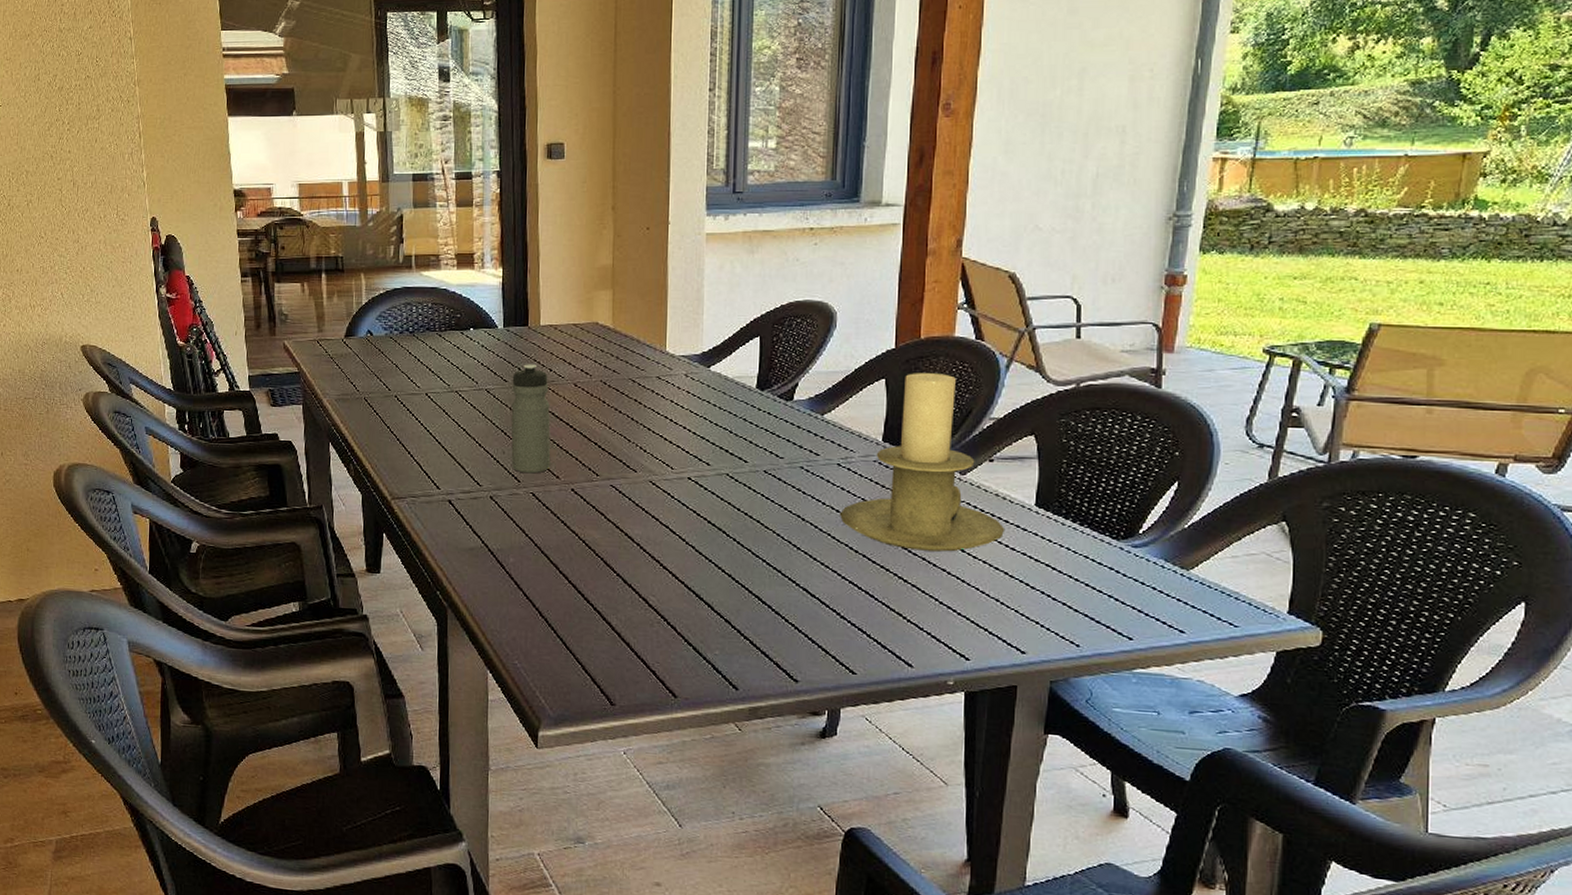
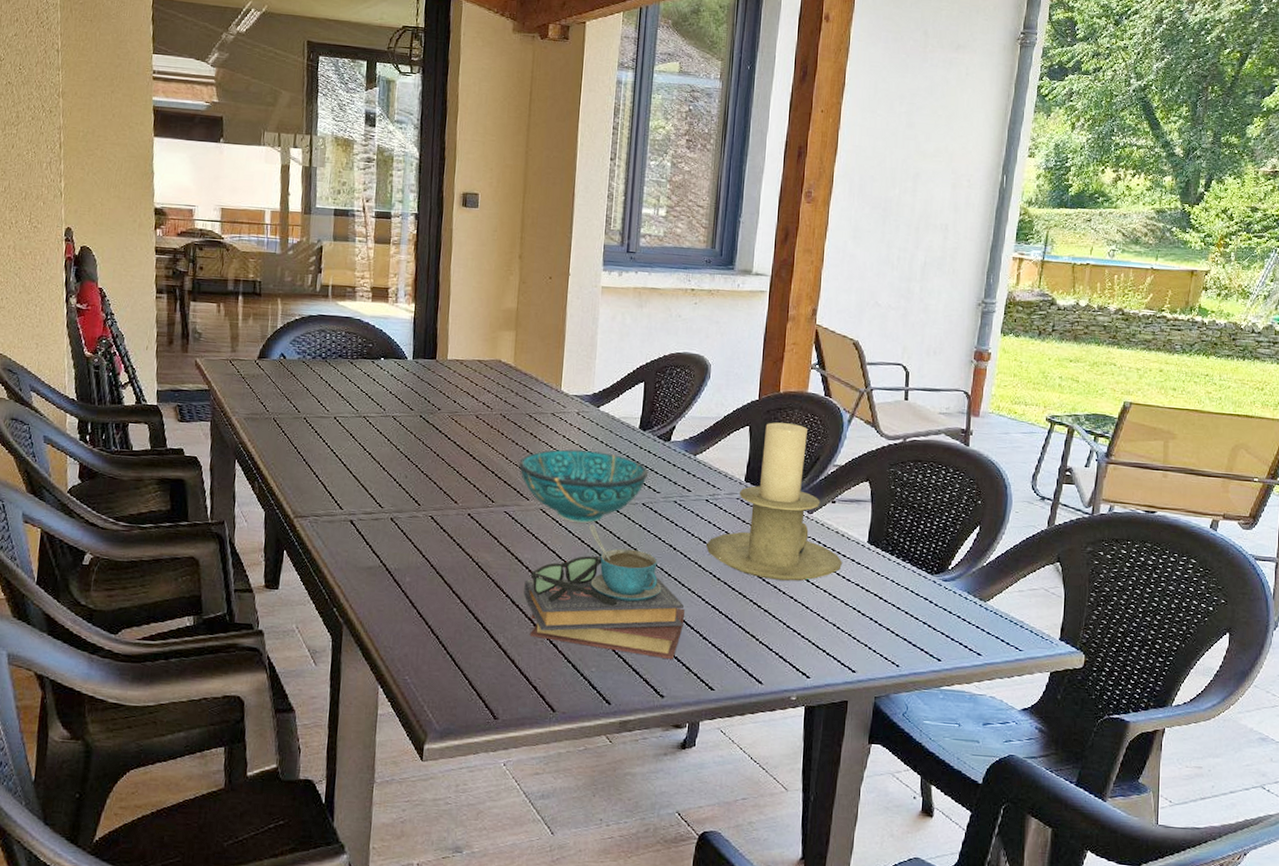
water bottle: present [511,364,551,474] -> none [413,394,452,498]
decorative bowl: none [624,415,770,495] -> present [519,449,649,524]
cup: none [636,496,818,642] -> present [523,524,685,660]

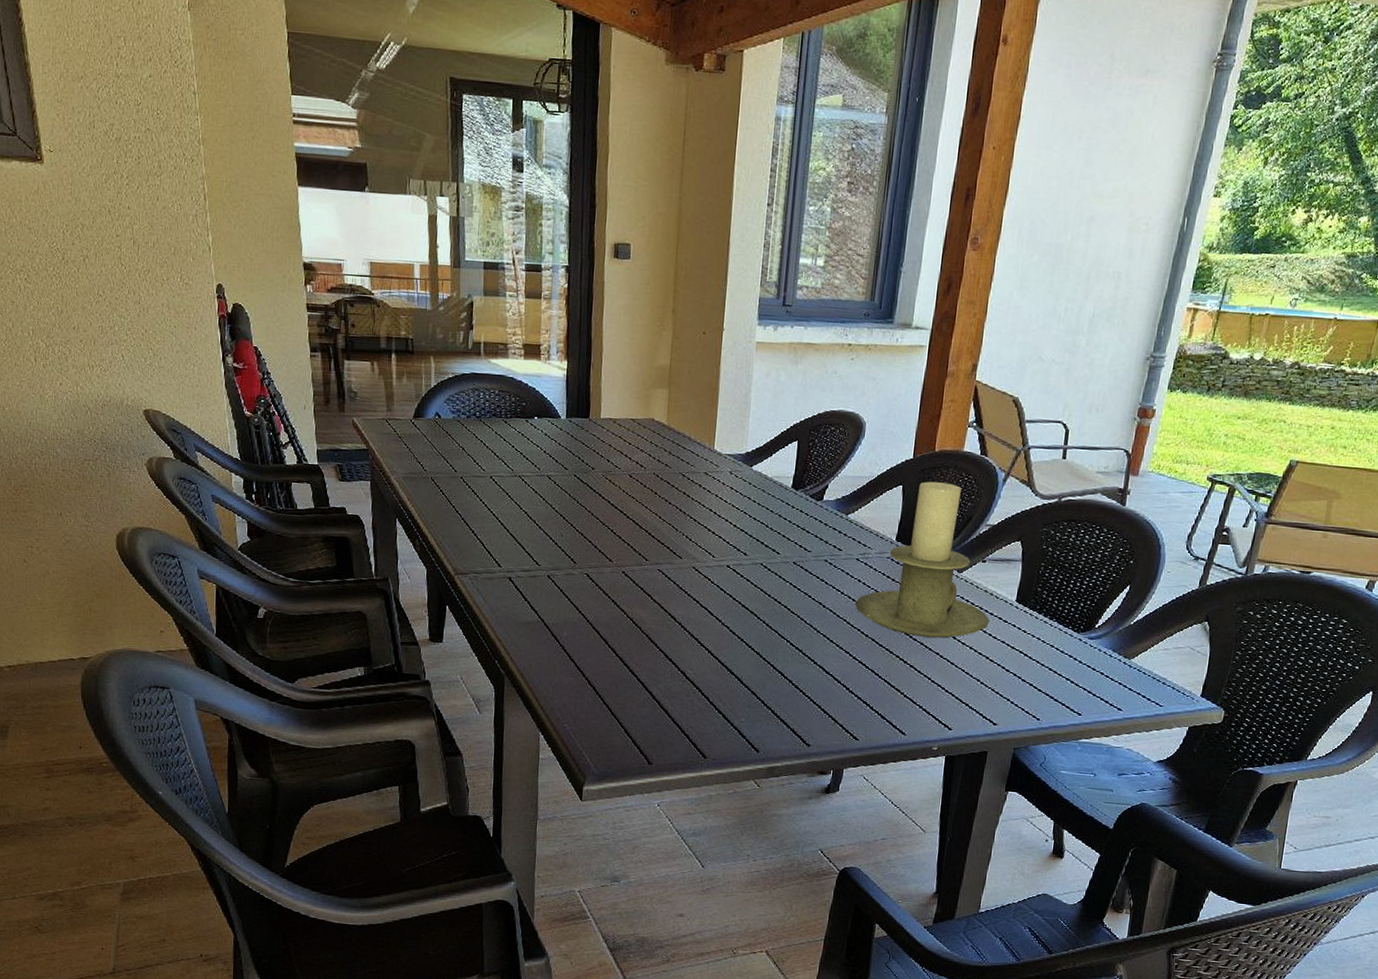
decorative bowl: present [519,449,649,524] -> none [672,508,801,581]
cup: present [523,524,685,660] -> none [676,582,832,712]

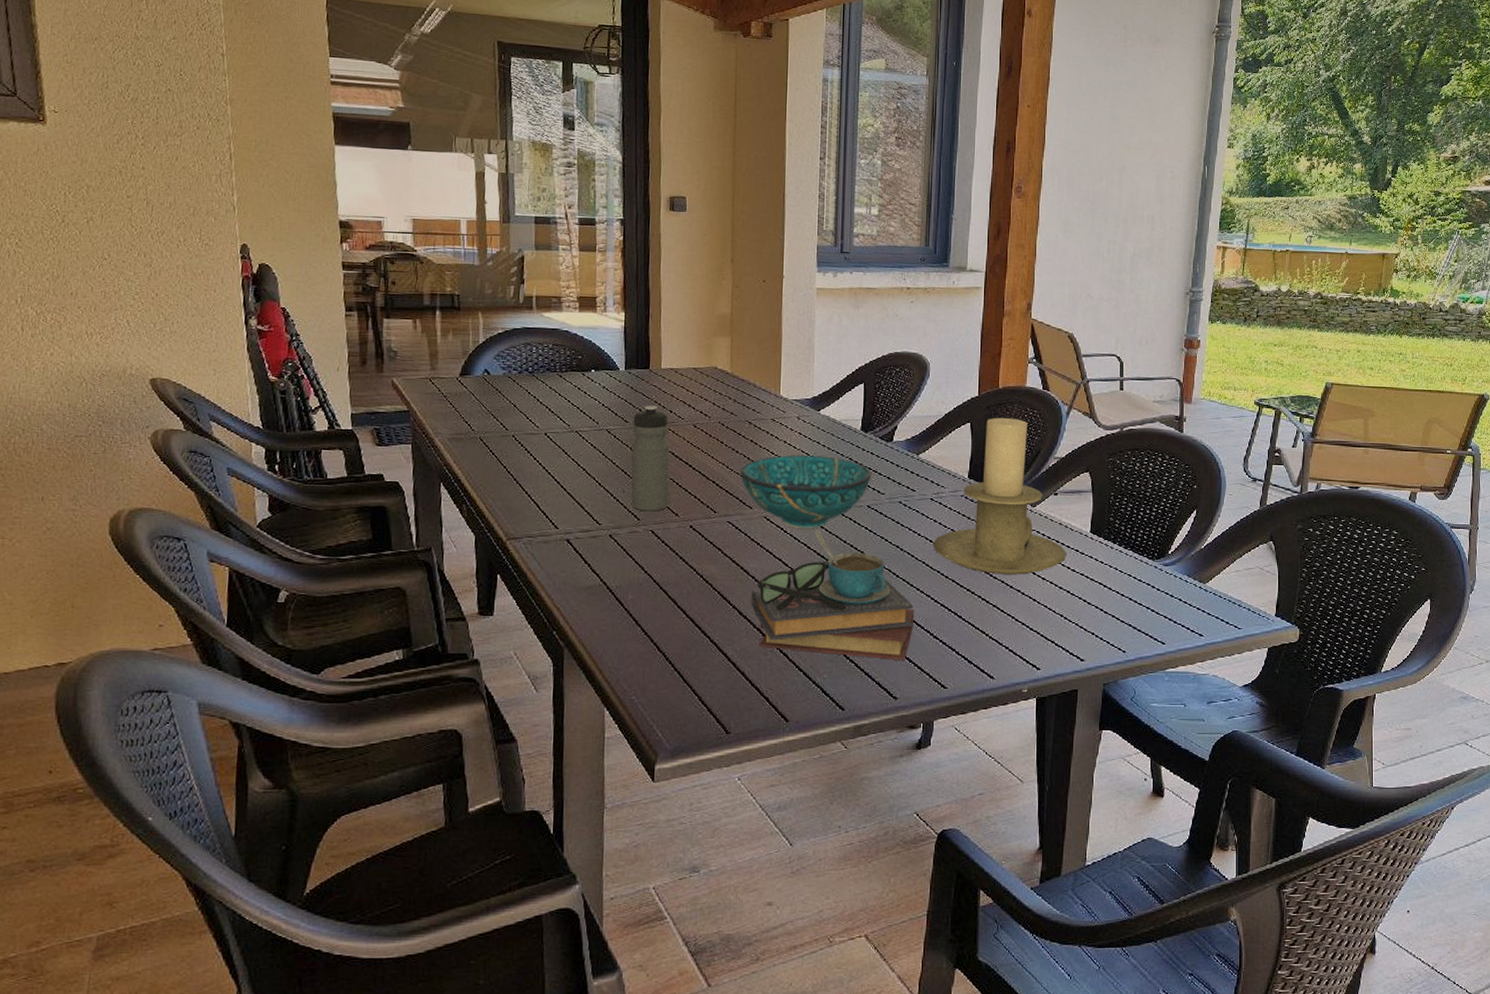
water bottle: none [569,454,606,556] -> present [631,405,671,512]
decorative bowl: none [672,508,801,581] -> present [740,455,873,530]
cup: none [676,582,832,712] -> present [751,530,914,661]

